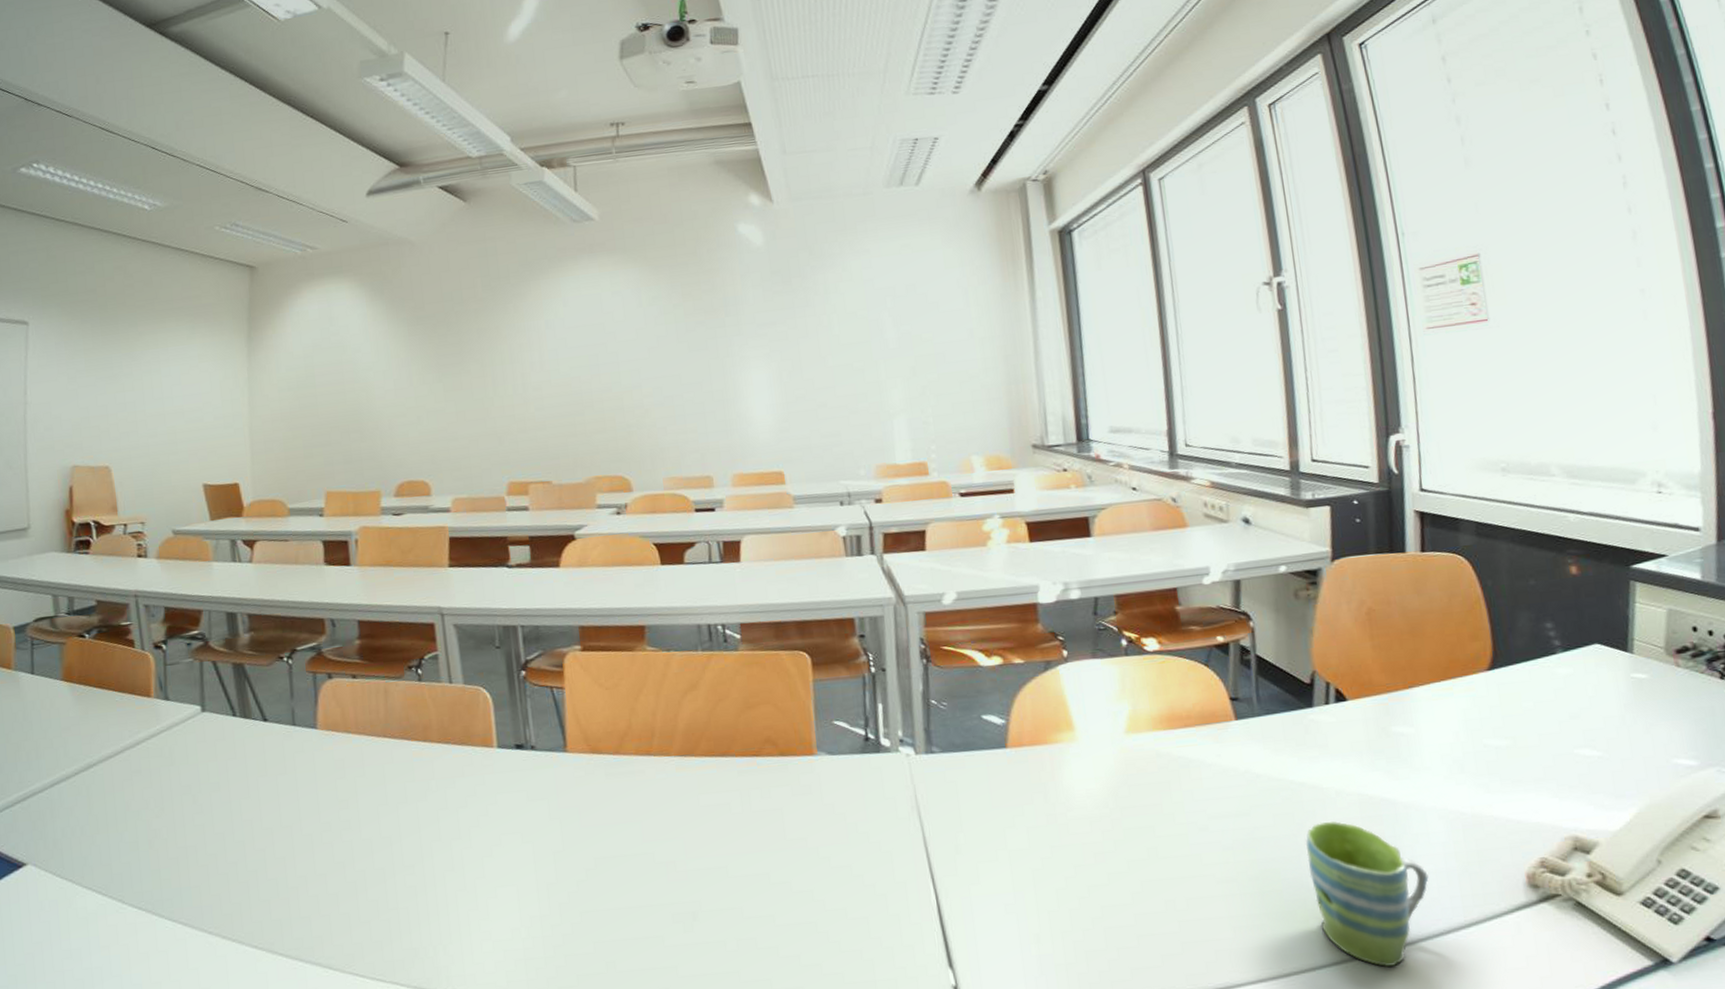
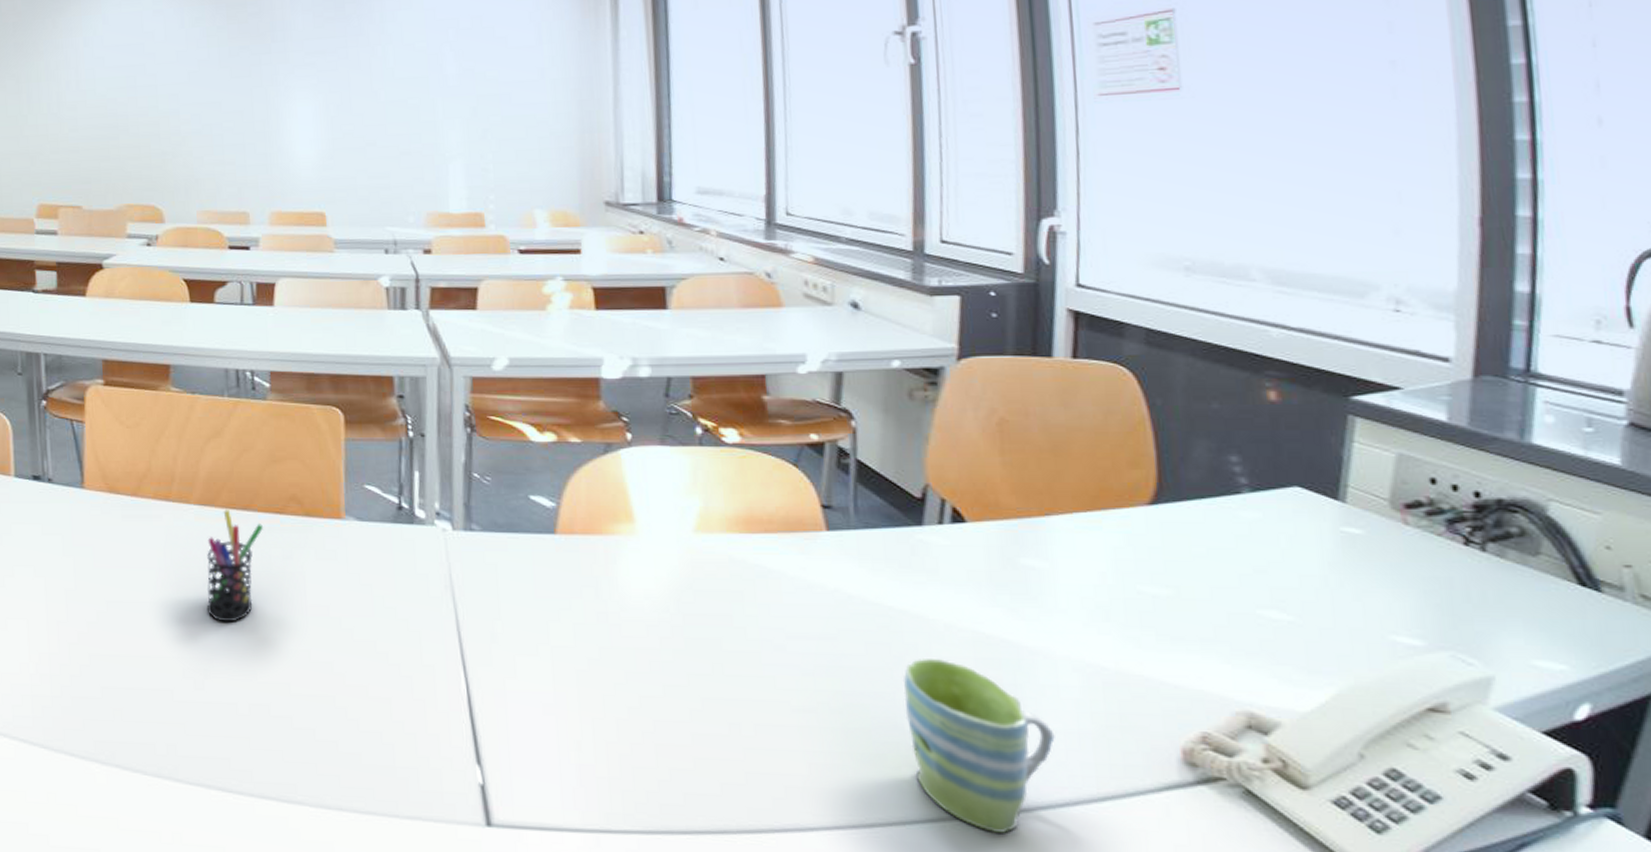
pen holder: none [689,758,741,865] -> present [206,510,263,623]

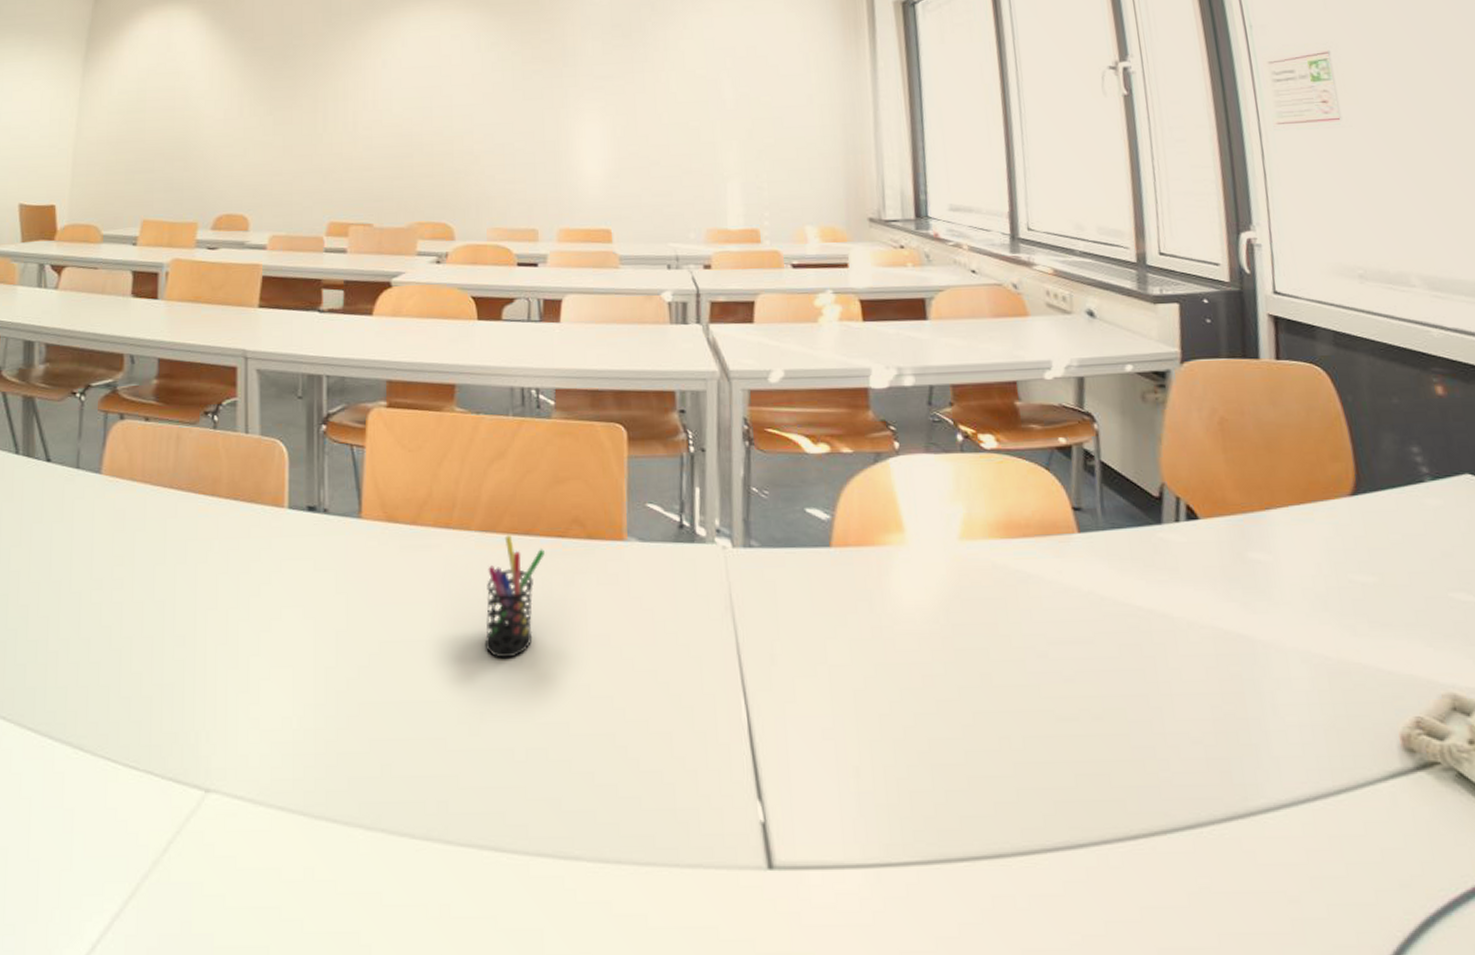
mug: present [902,657,1055,834] -> none [1154,656,1292,837]

